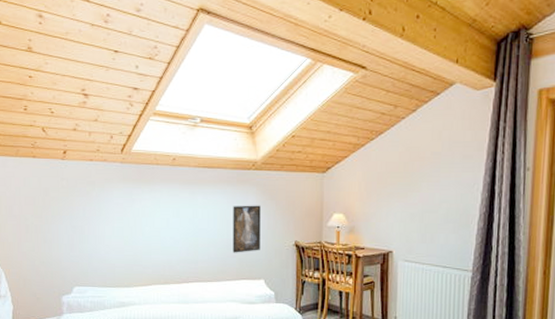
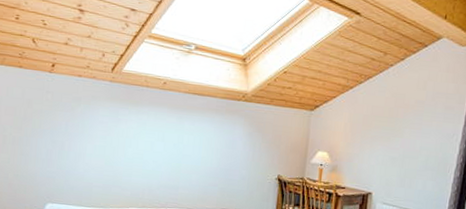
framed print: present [233,205,261,253] -> none [215,135,247,183]

